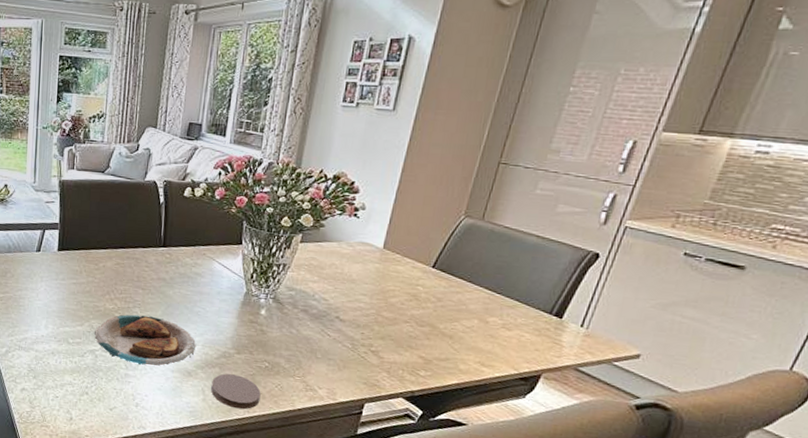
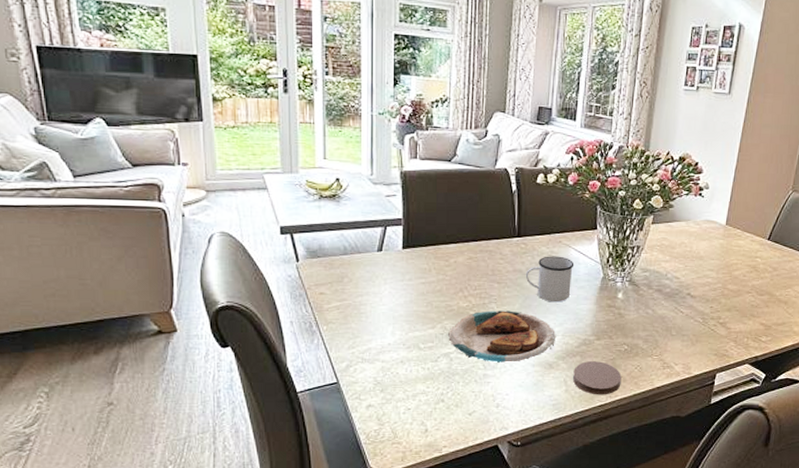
mug: none [168,267,218,313] -> present [525,256,575,302]

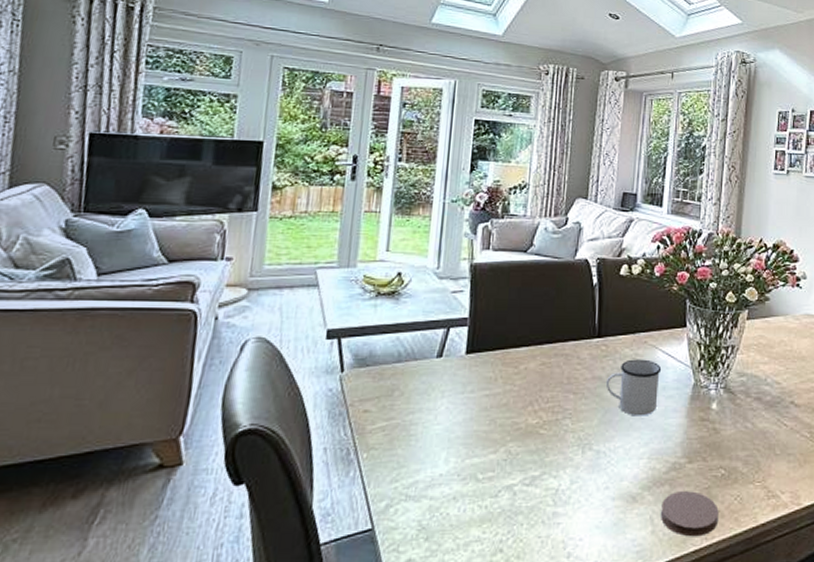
plate: present [447,310,557,363] -> none [511,428,641,496]

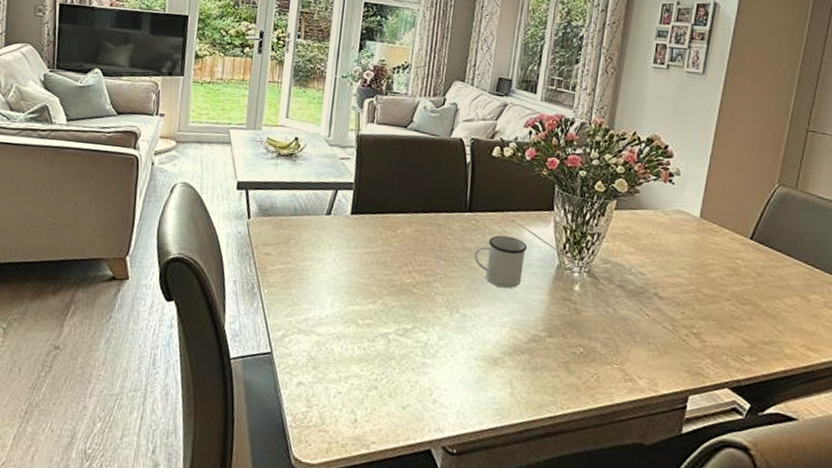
coaster: present [661,491,719,537] -> none [520,361,576,406]

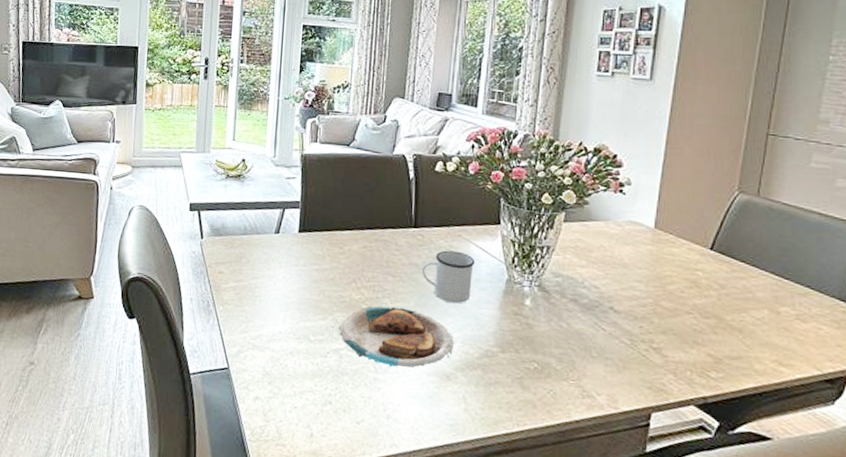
plate: none [387,290,504,353] -> present [338,306,455,369]

